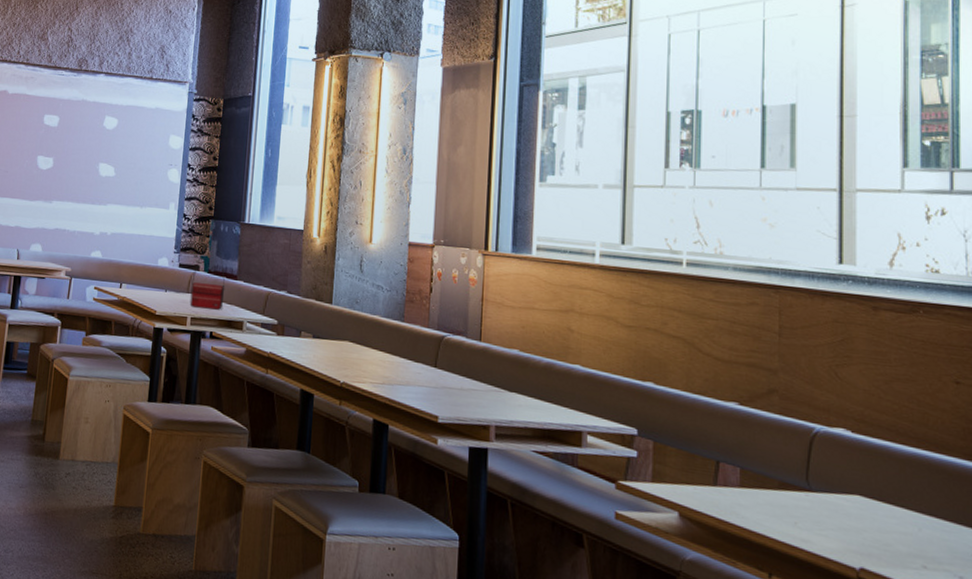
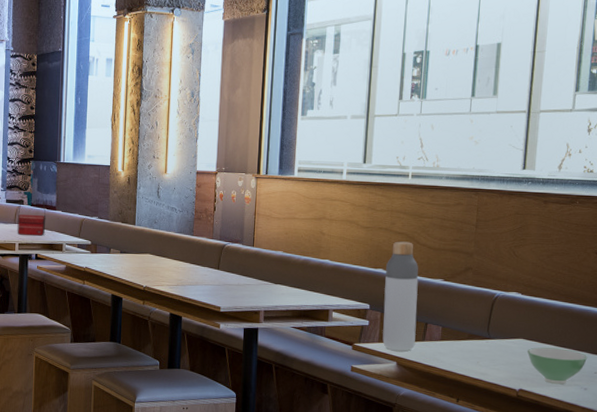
bottle: none [656,347,704,500] -> present [382,241,419,353]
bowl: none [866,509,960,568] -> present [527,347,588,385]

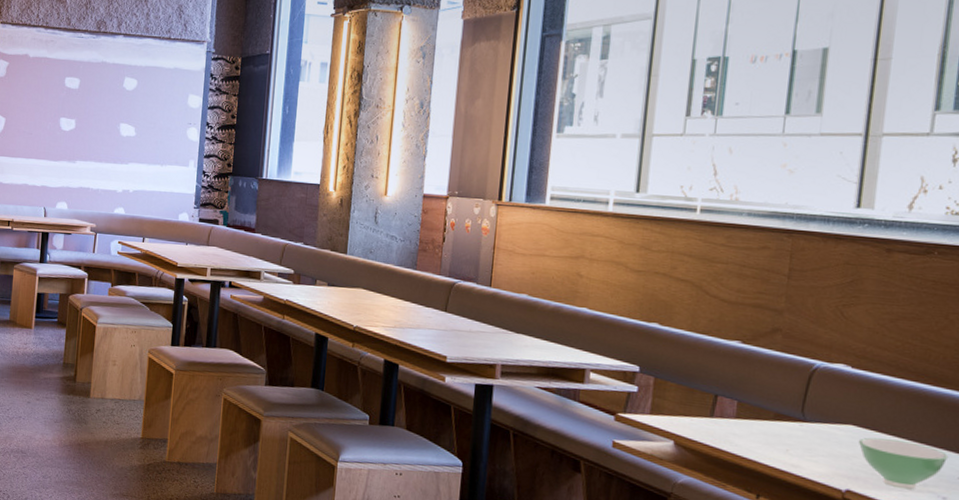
shoulder bag: present [17,181,46,237] -> none [209,198,244,262]
bottle: present [382,241,419,353] -> none [655,290,708,430]

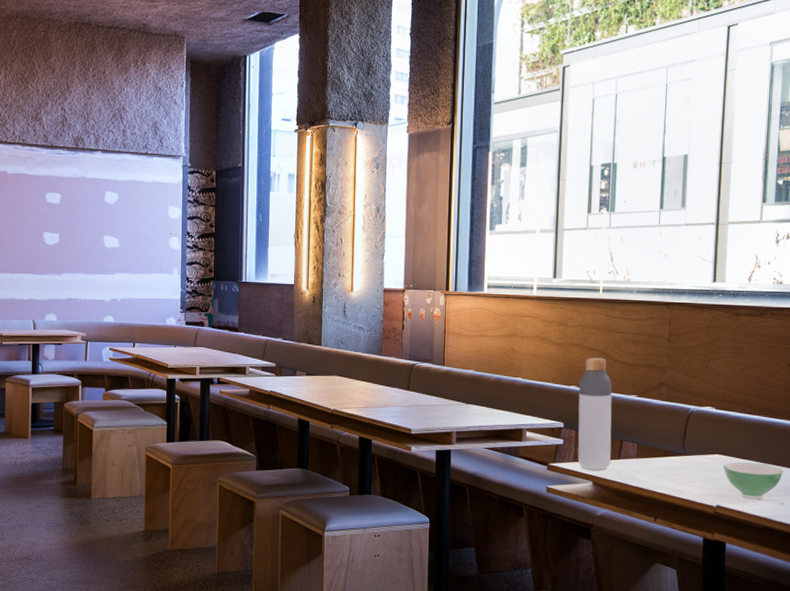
bottle: none [655,290,708,430] -> present [578,357,613,471]

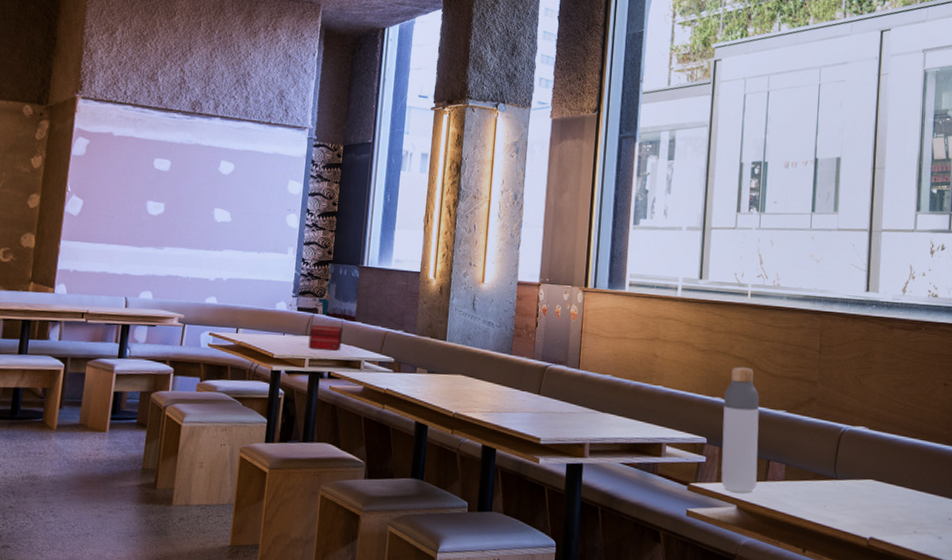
shoulder bag: none [197,301,228,360] -> present [308,286,344,352]
bowl: present [723,462,784,500] -> none [876,489,941,533]

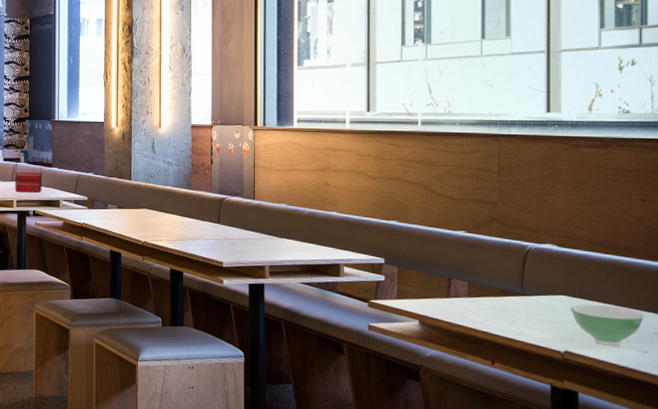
bottle: present [721,366,760,494] -> none [400,191,439,310]
bowl: none [876,489,941,533] -> present [570,304,645,347]

